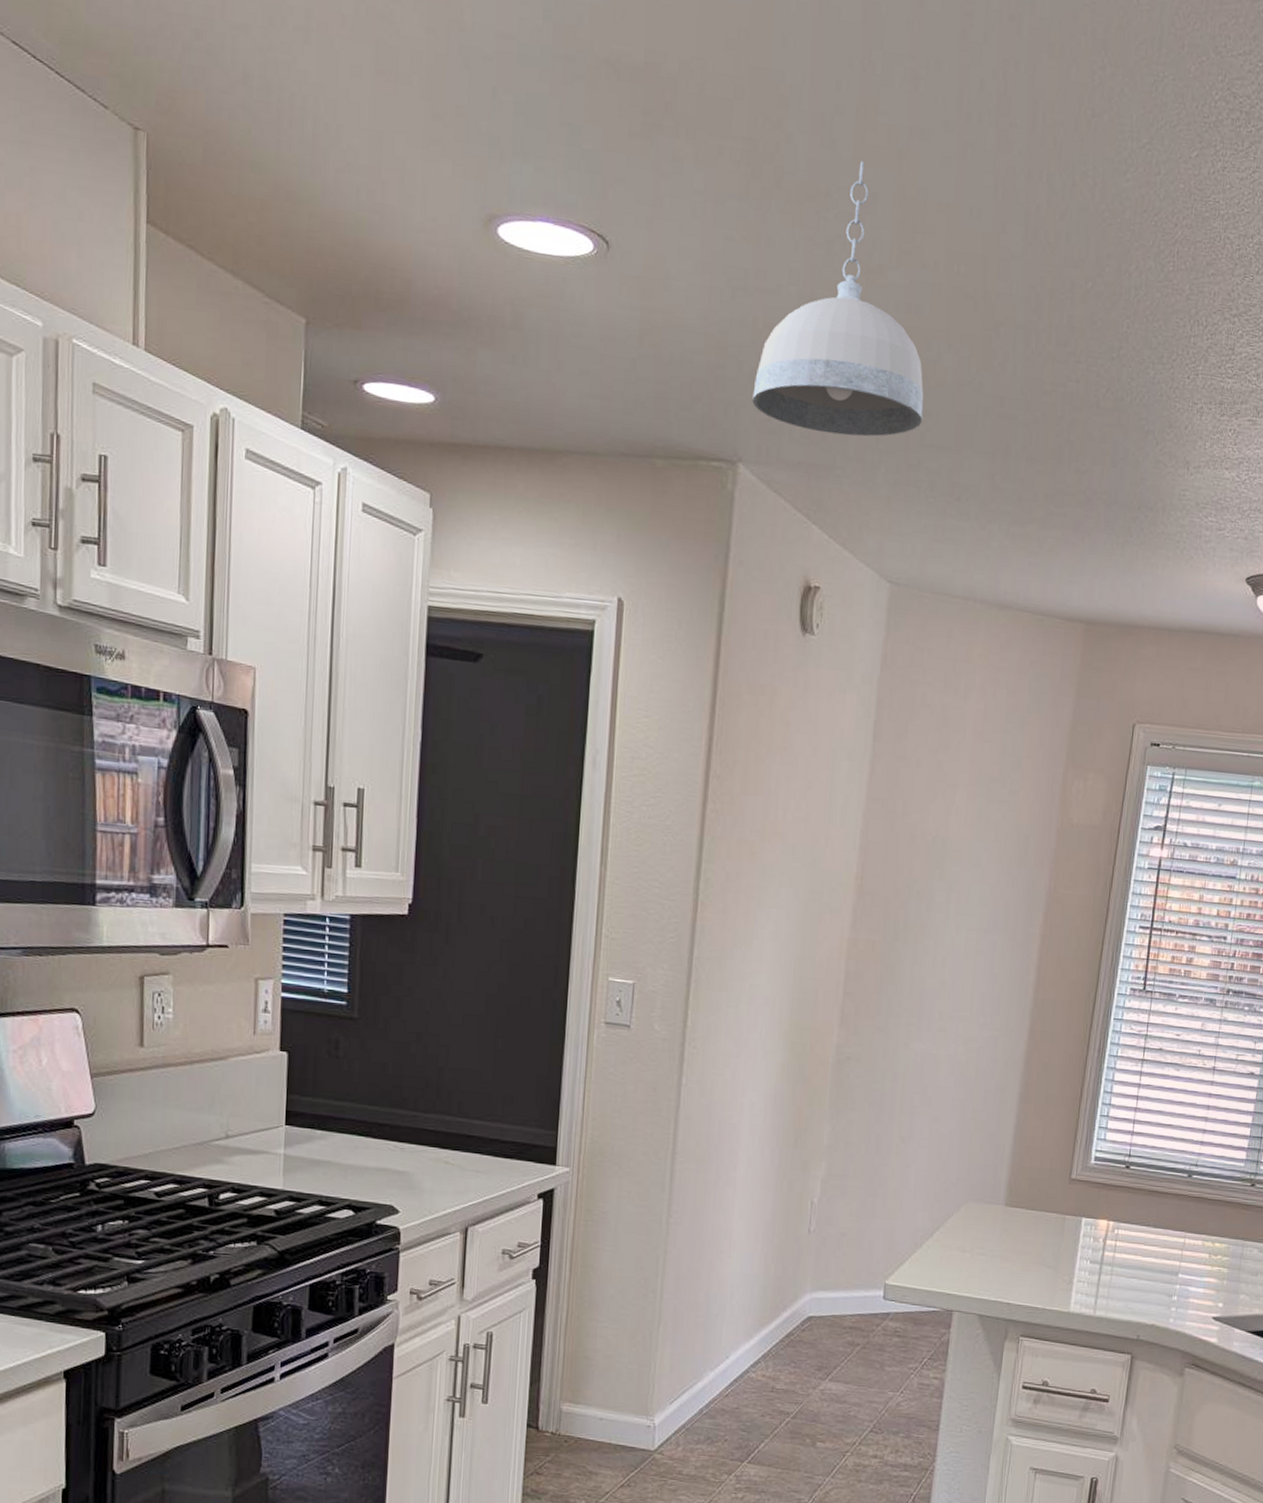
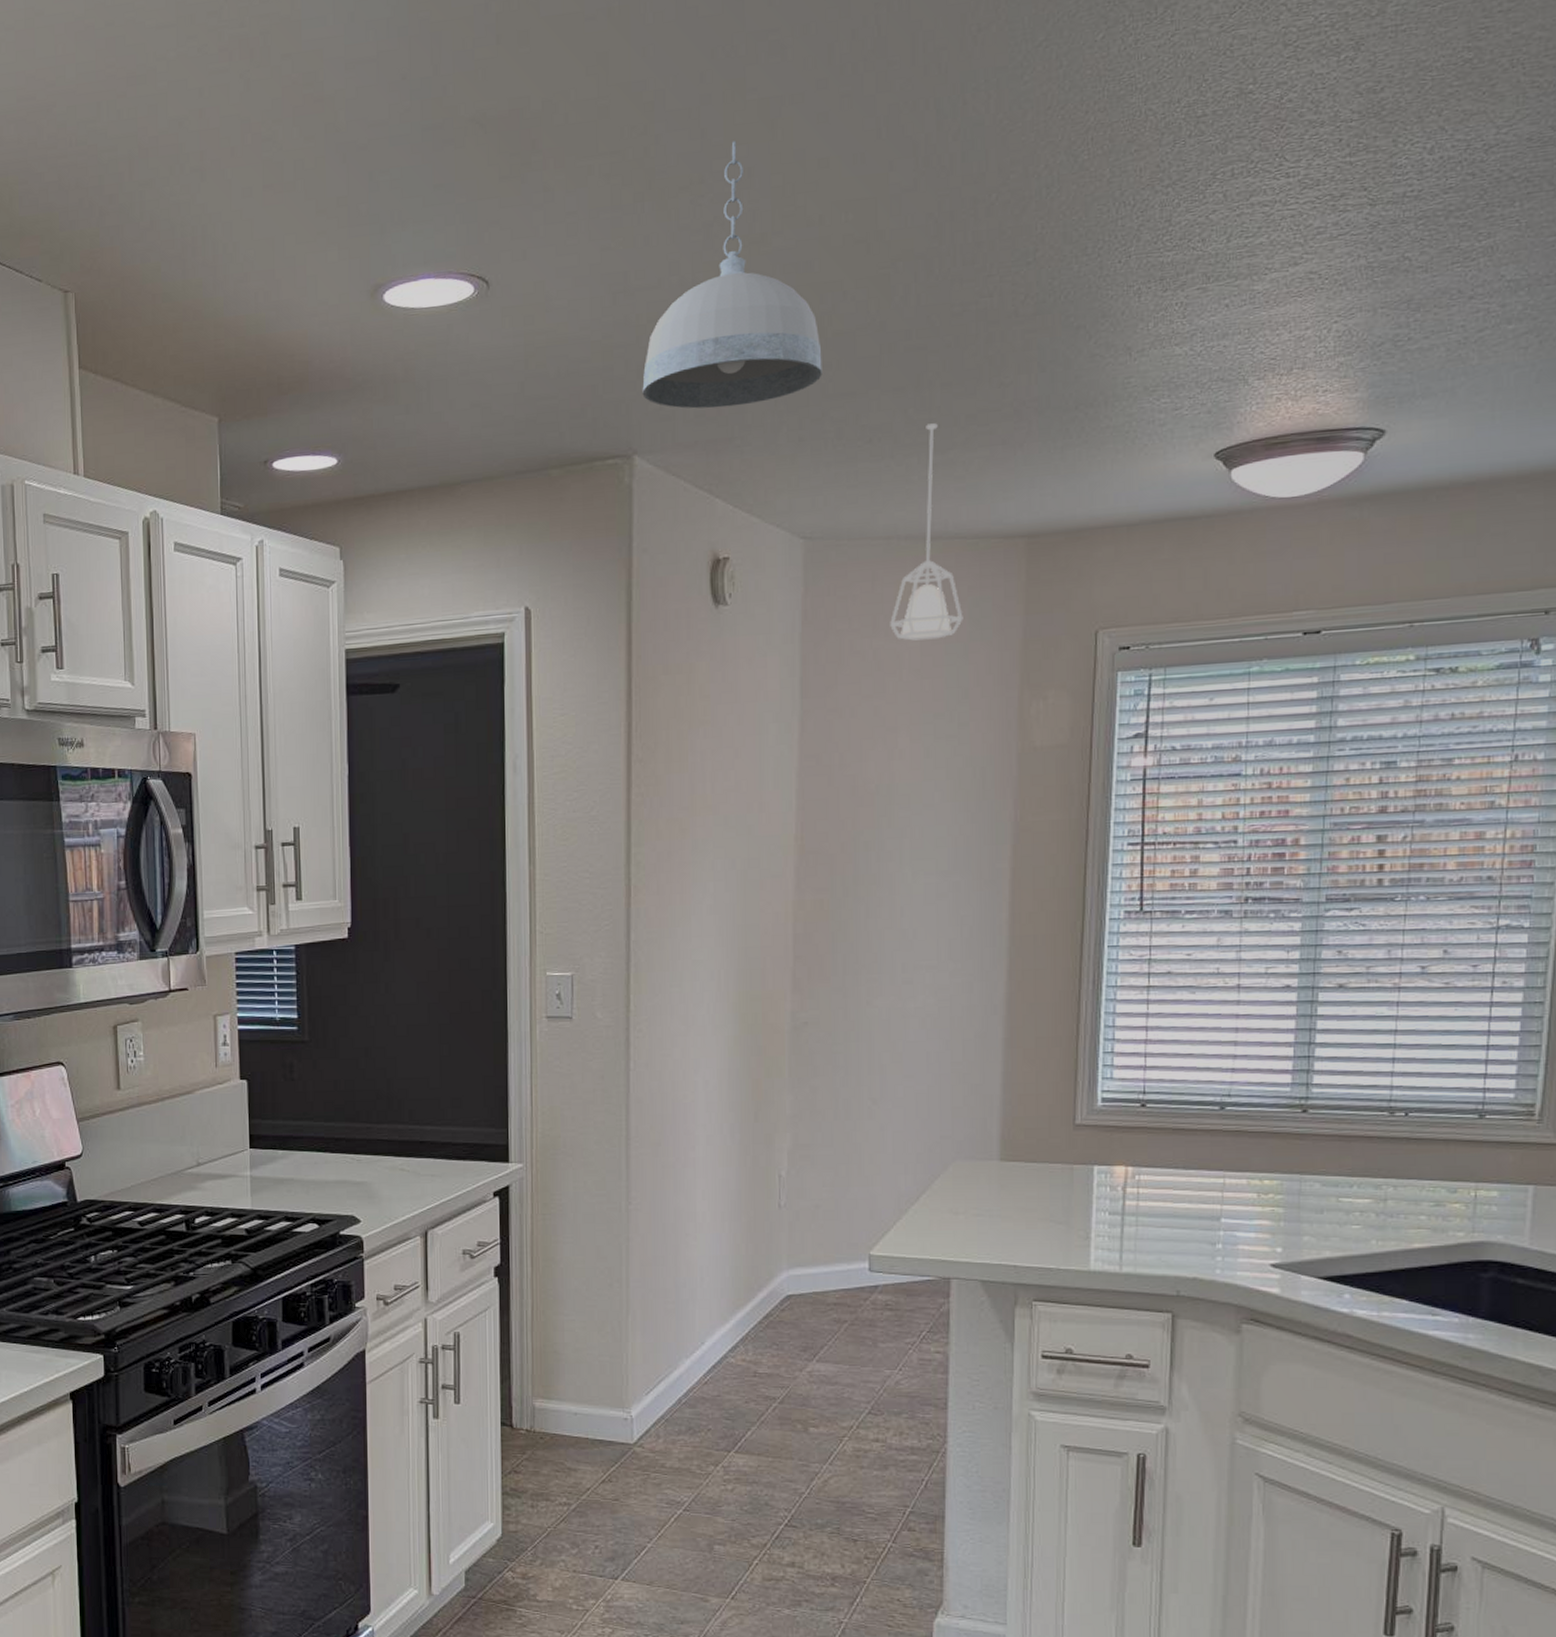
pendant lamp: none [959,494,1024,706] -> present [890,423,963,641]

